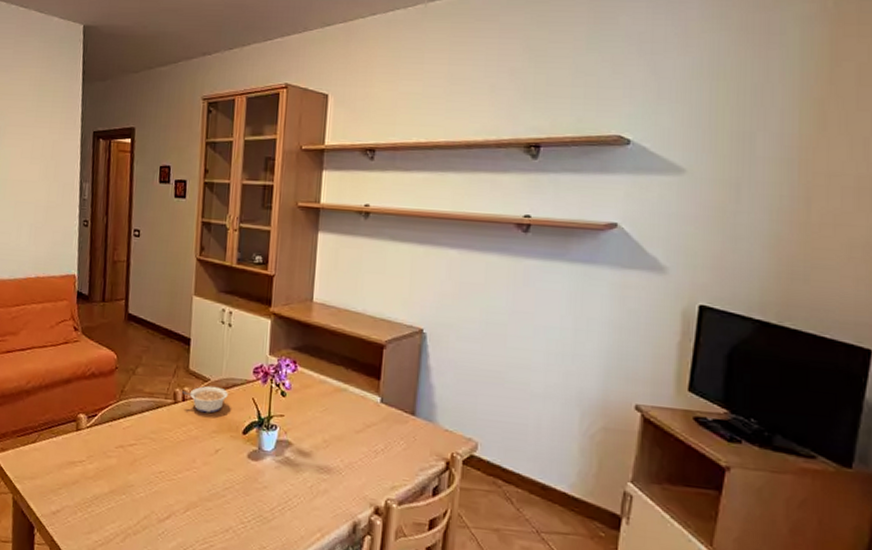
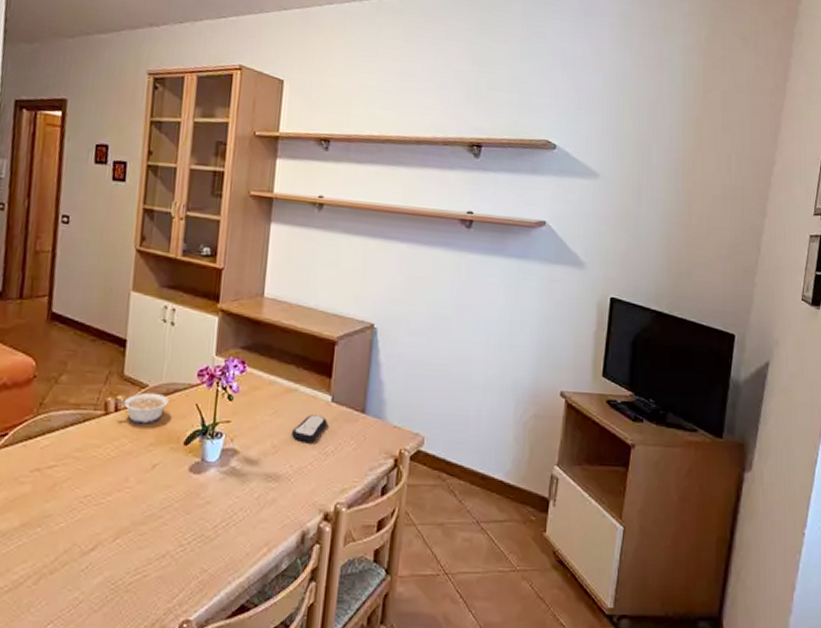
remote control: none [341,413,377,440] -> present [290,414,328,442]

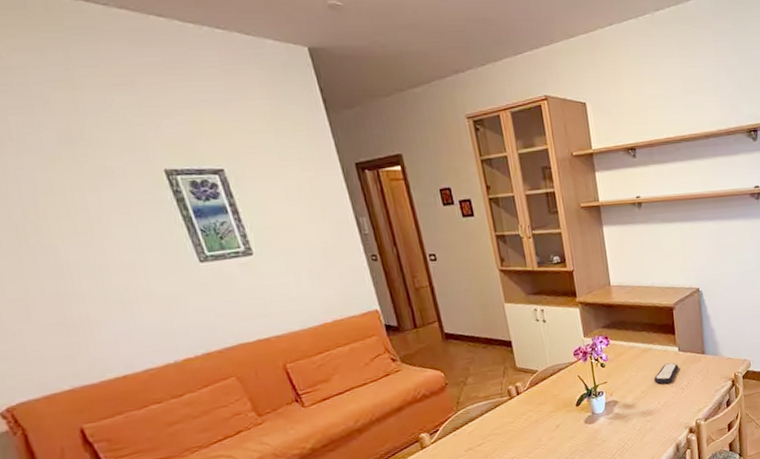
legume: present [115,392,169,424] -> none [515,374,557,400]

